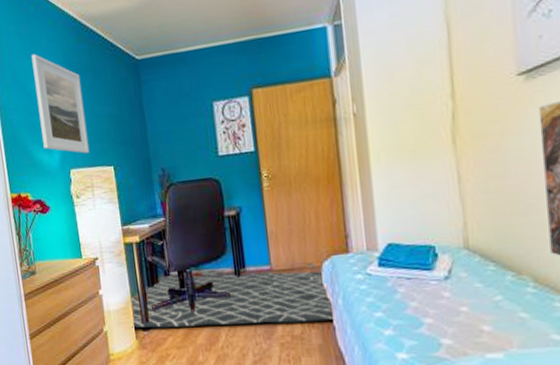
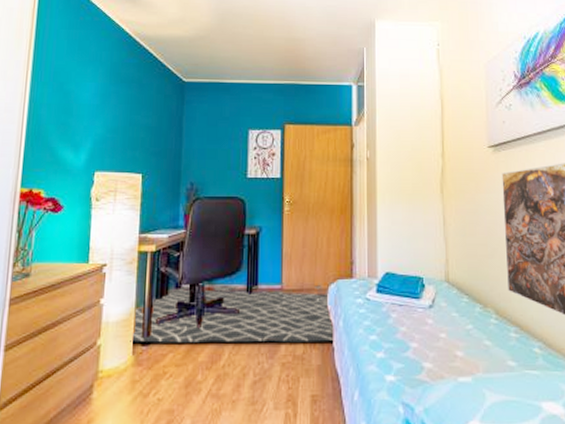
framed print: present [31,53,90,154] -> none [71,57,124,159]

